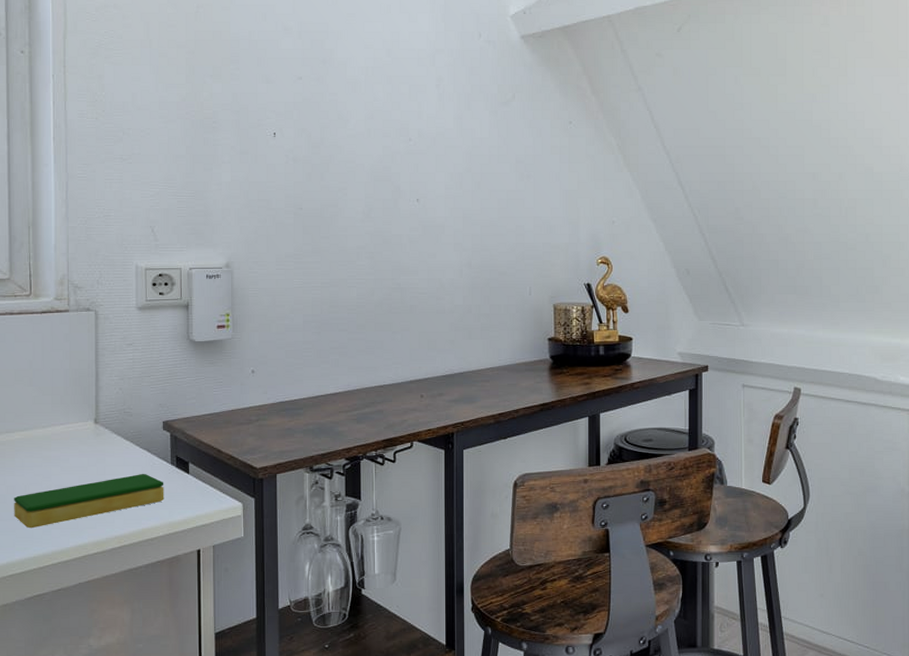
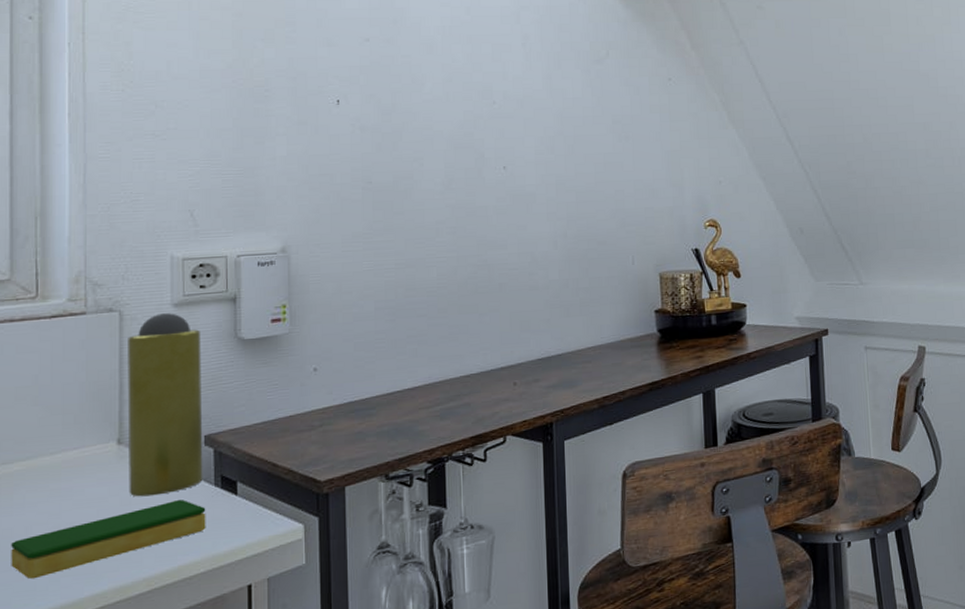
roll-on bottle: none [102,315,162,469] -> present [127,313,203,497]

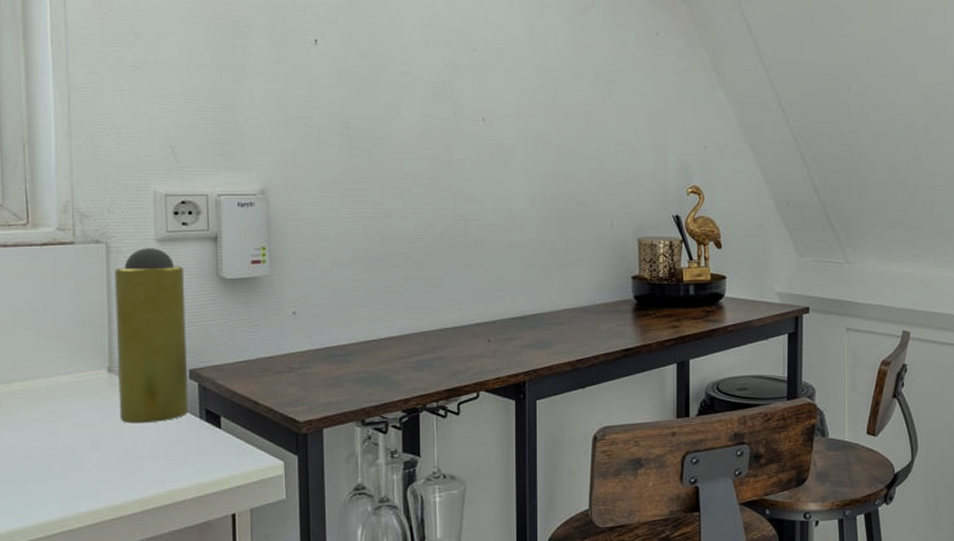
dish sponge: present [11,500,206,580] -> none [14,429,192,492]

